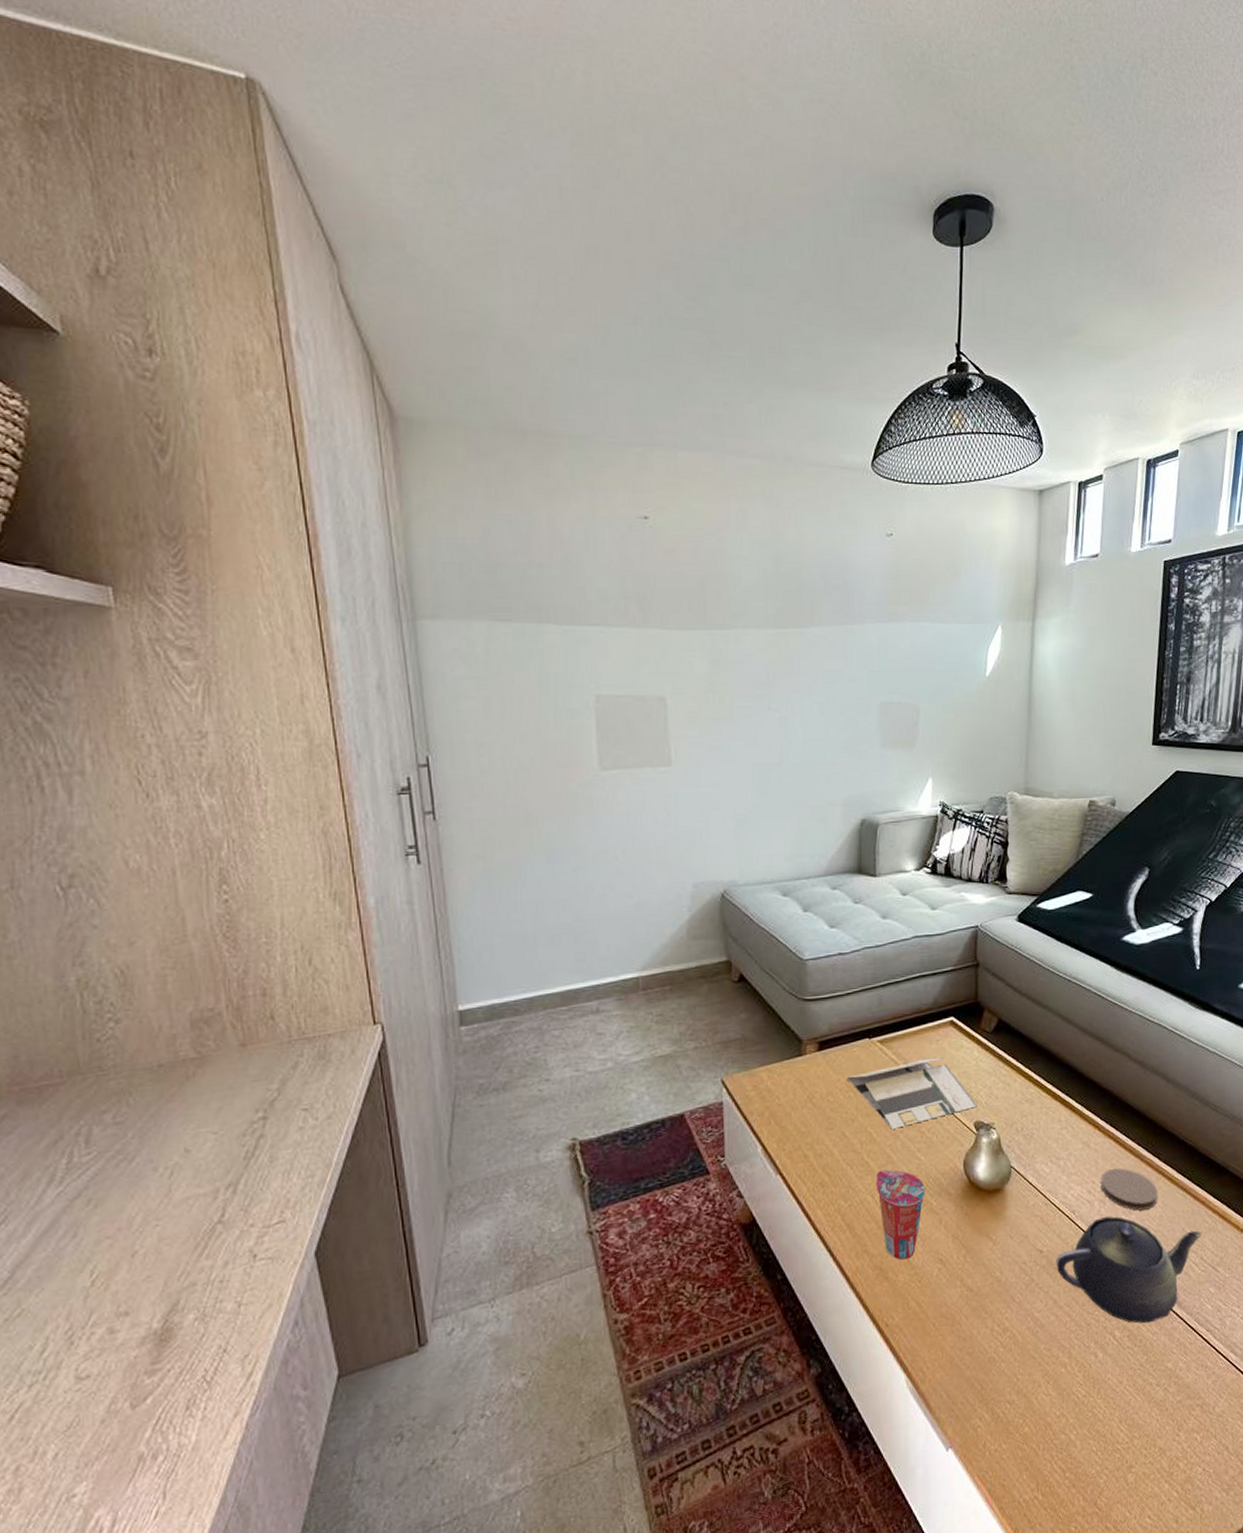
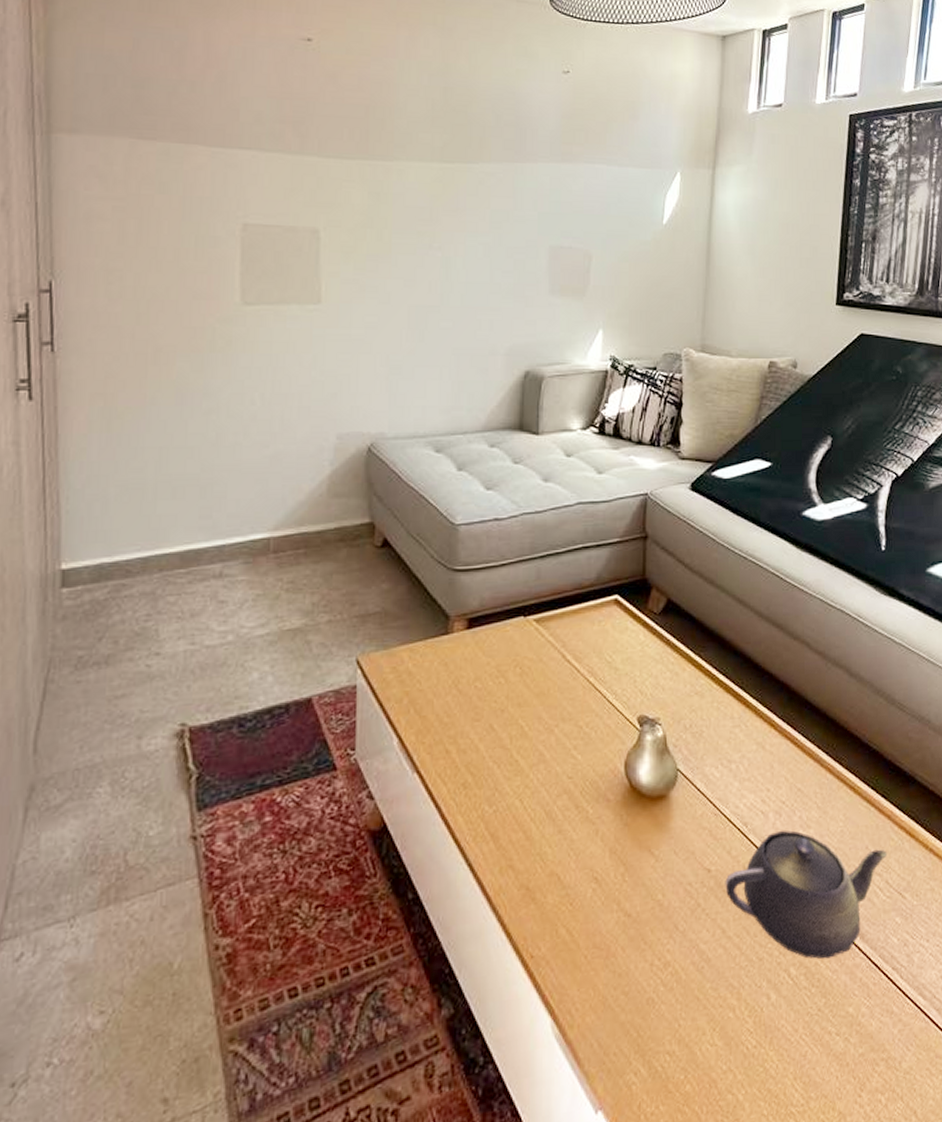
brochure: present [846,1057,978,1129] -> none [497,640,642,722]
cup: present [876,1169,926,1260] -> none [526,769,582,878]
coaster: present [1101,1167,1158,1211] -> none [776,773,839,825]

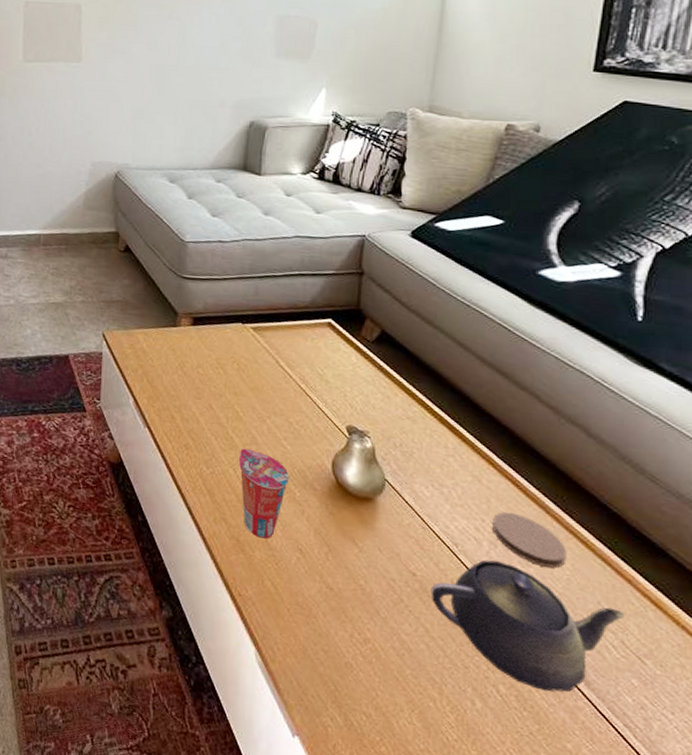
cup: none [526,769,582,878] -> present [239,448,290,539]
coaster: none [776,773,839,825] -> present [492,512,567,568]

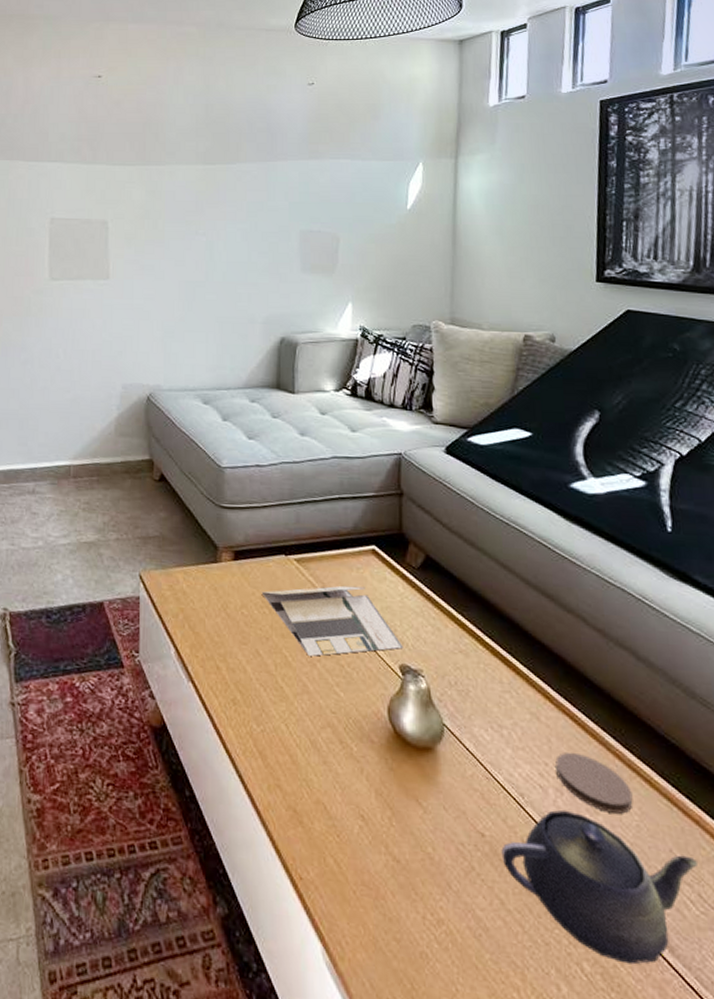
brochure: none [217,353,352,414] -> present [261,585,404,656]
cup: present [239,448,290,539] -> none [291,698,346,806]

